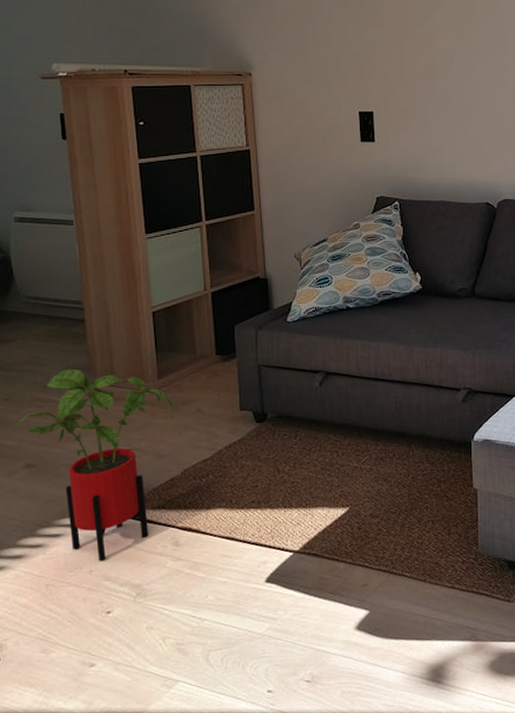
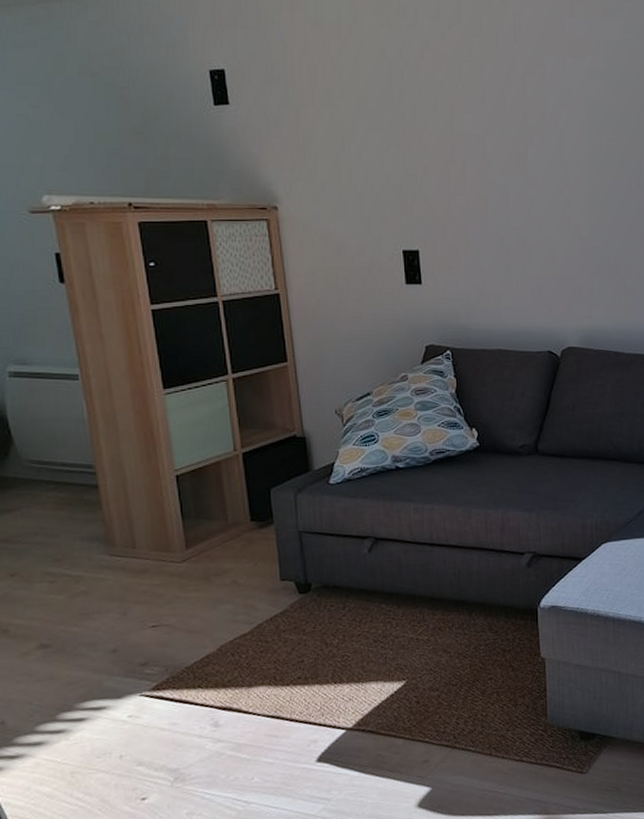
house plant: present [13,369,173,562] -> none [23,540,205,746]

